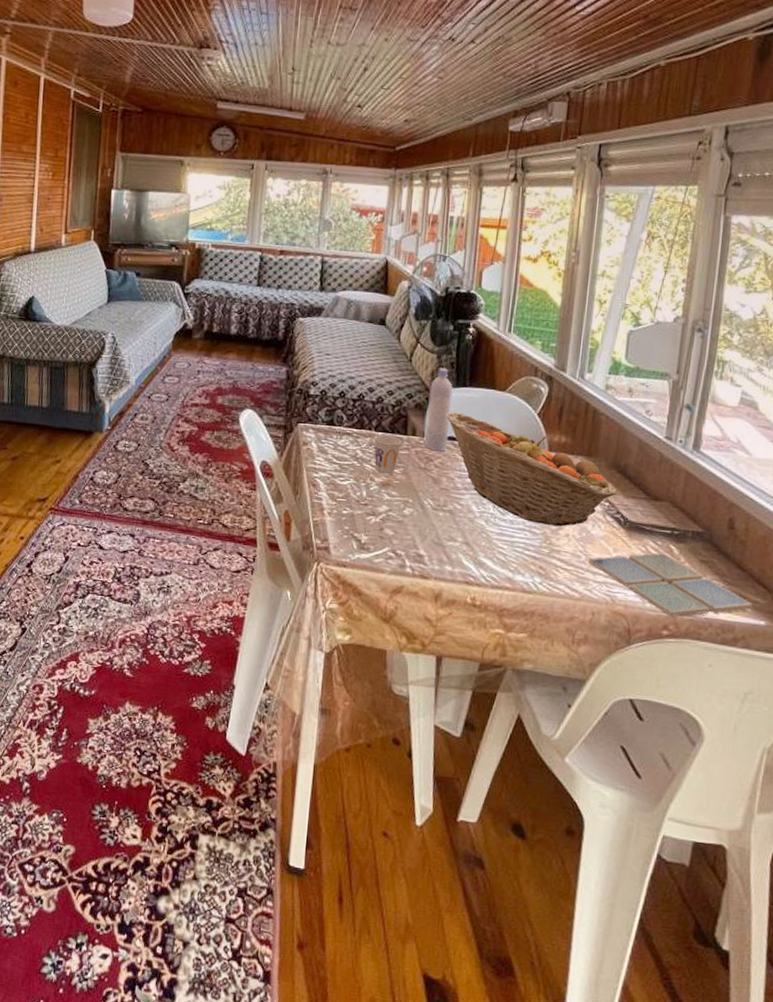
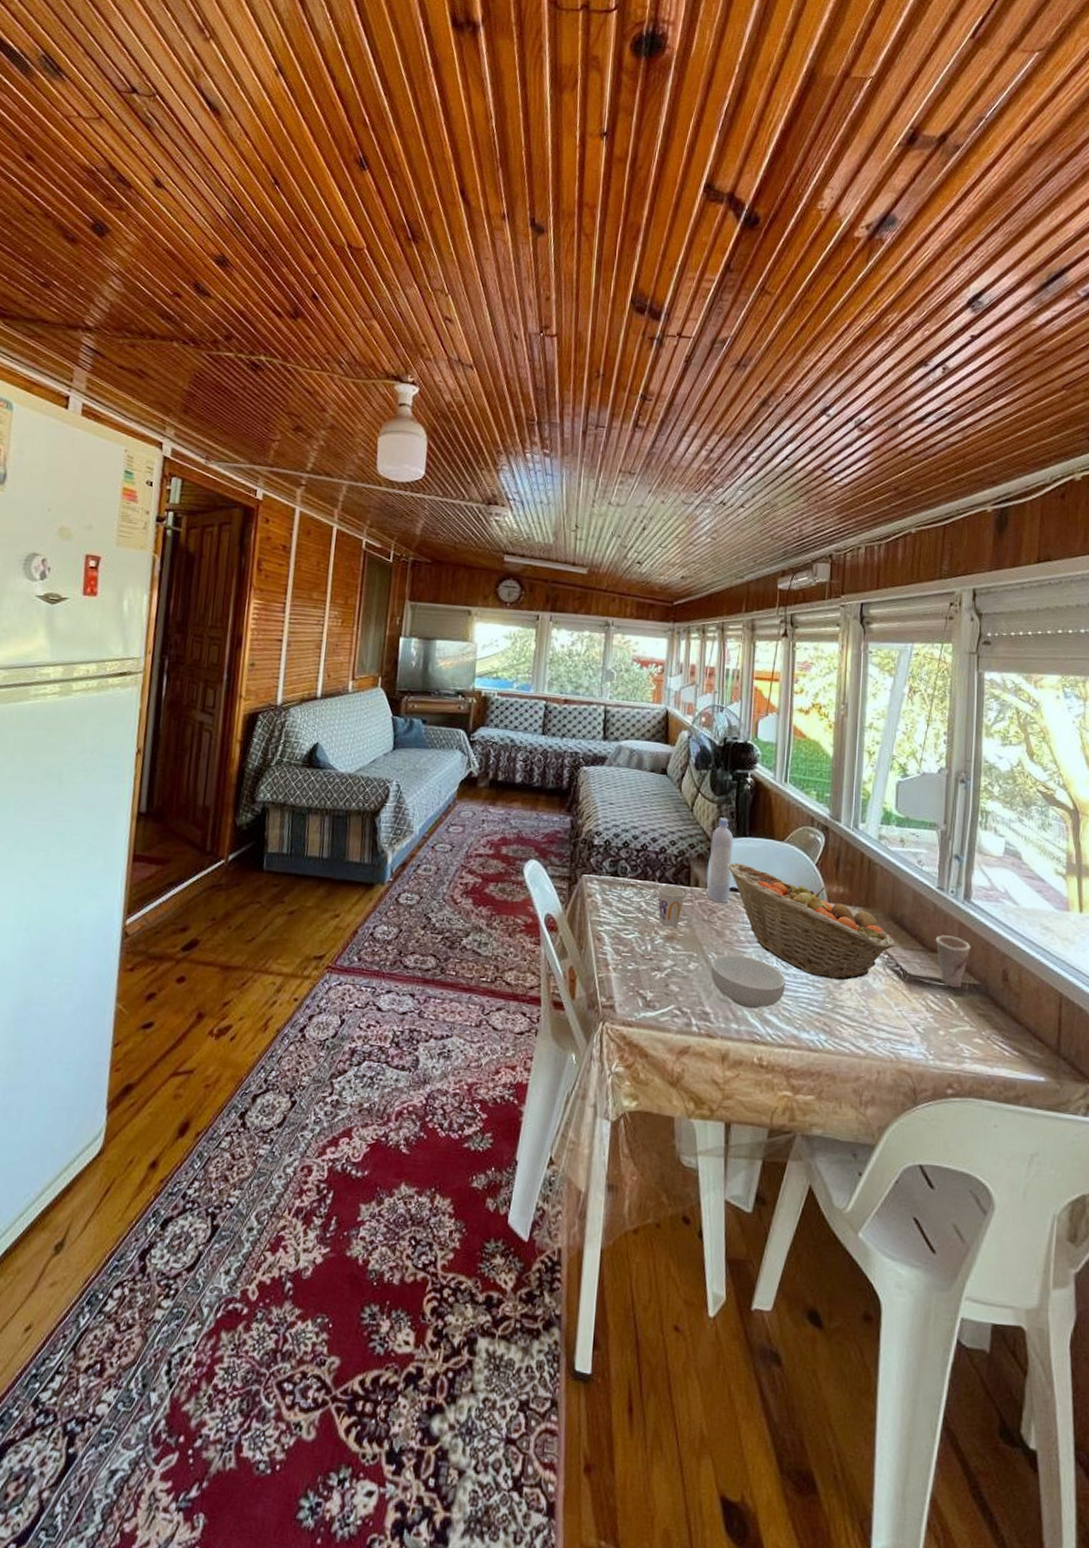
cereal bowl: none [425,500,502,553] -> present [710,954,785,1009]
drink coaster: present [589,552,753,617] -> none [872,1006,1032,1074]
cup: none [659,484,697,536] -> present [935,935,971,989]

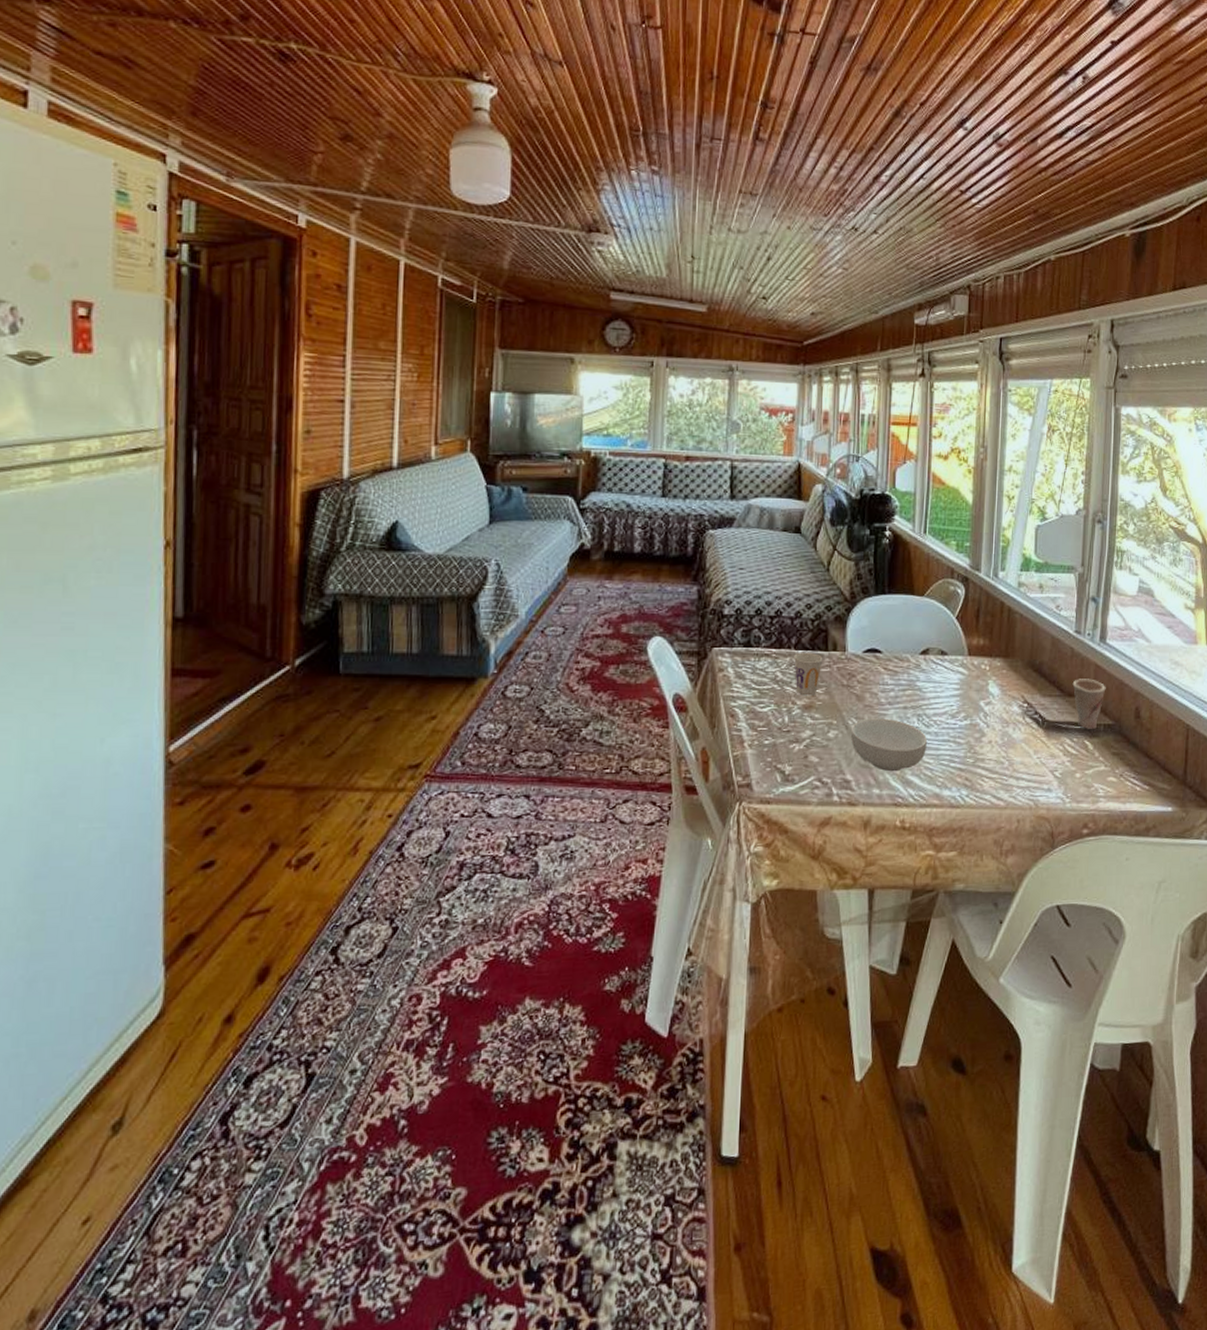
bottle: present [708,817,734,903] -> none [846,576,872,665]
fruit basket: present [727,862,895,981] -> none [866,622,1034,734]

